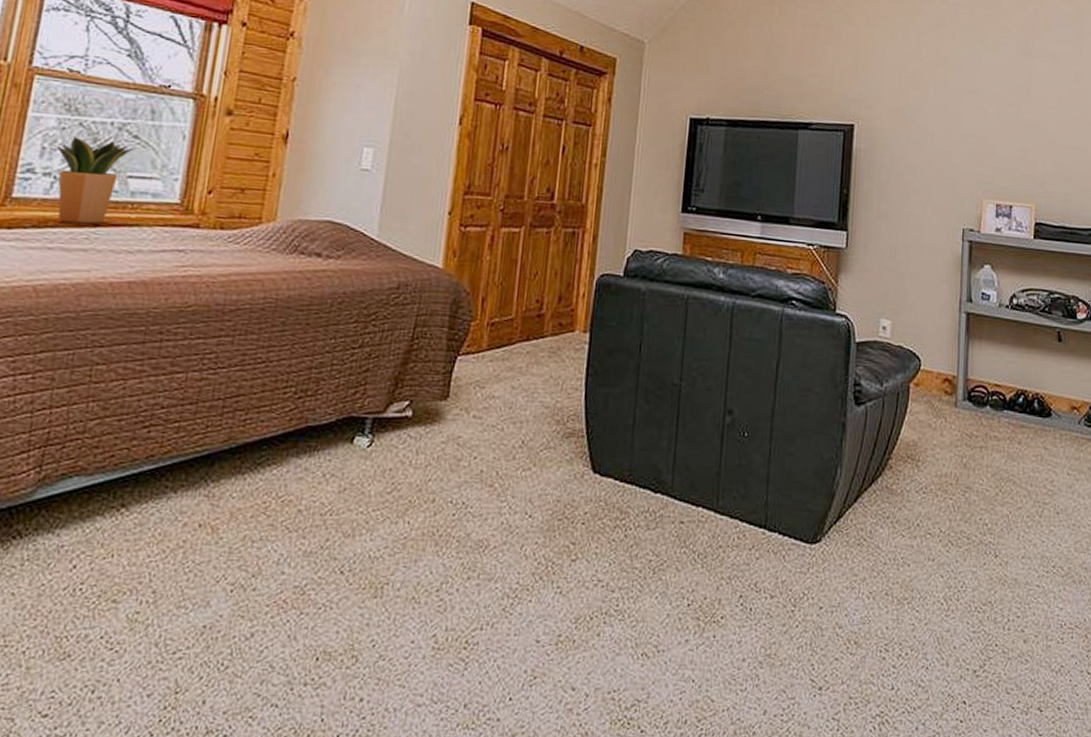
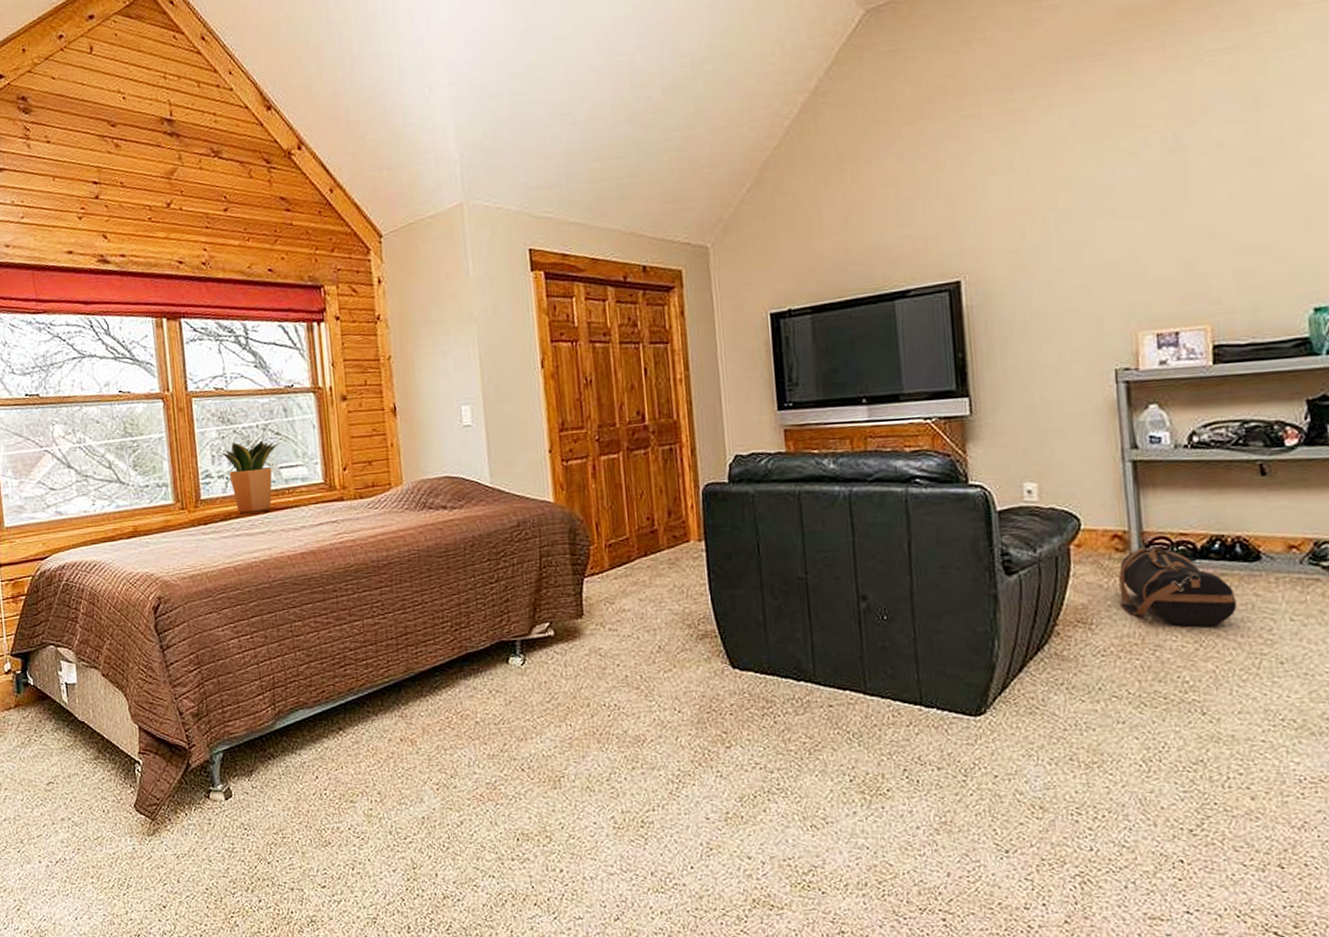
duffel bag: none [942,393,1030,474] -> present [1118,547,1237,628]

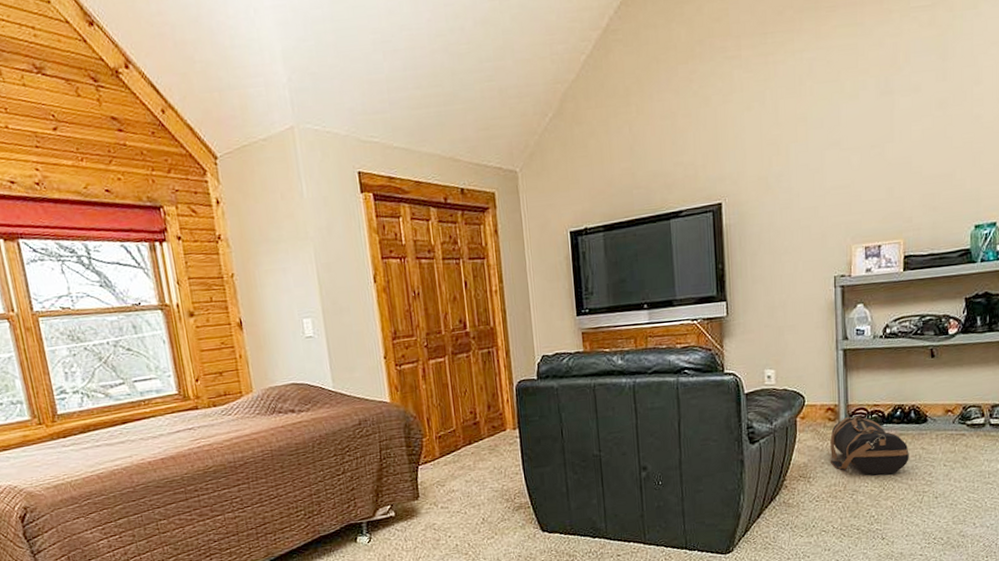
potted plant: present [216,440,280,513] -> none [69,356,132,425]

